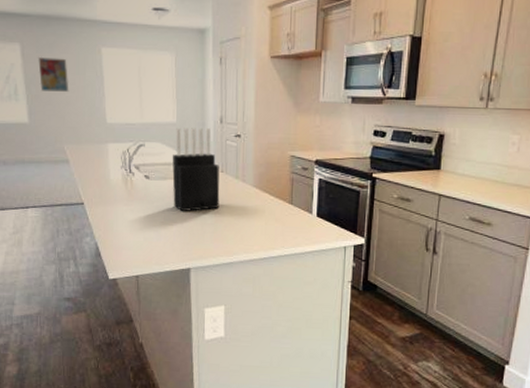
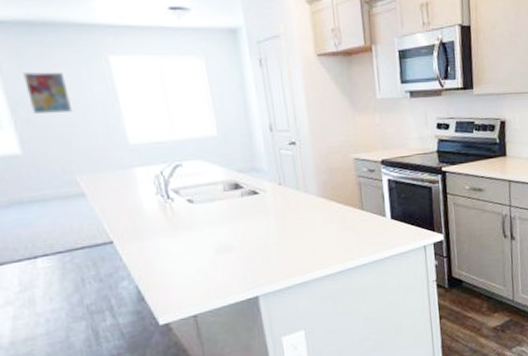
knife block: present [172,127,220,212] -> none [218,138,283,235]

